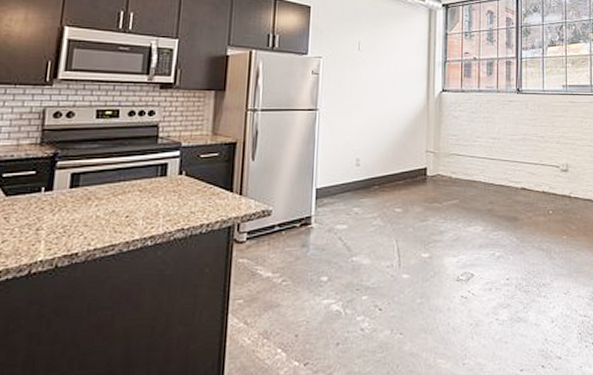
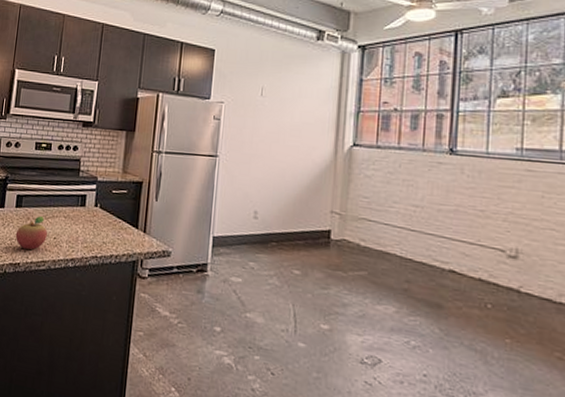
fruit: none [70,194,117,236] -> present [15,216,47,250]

